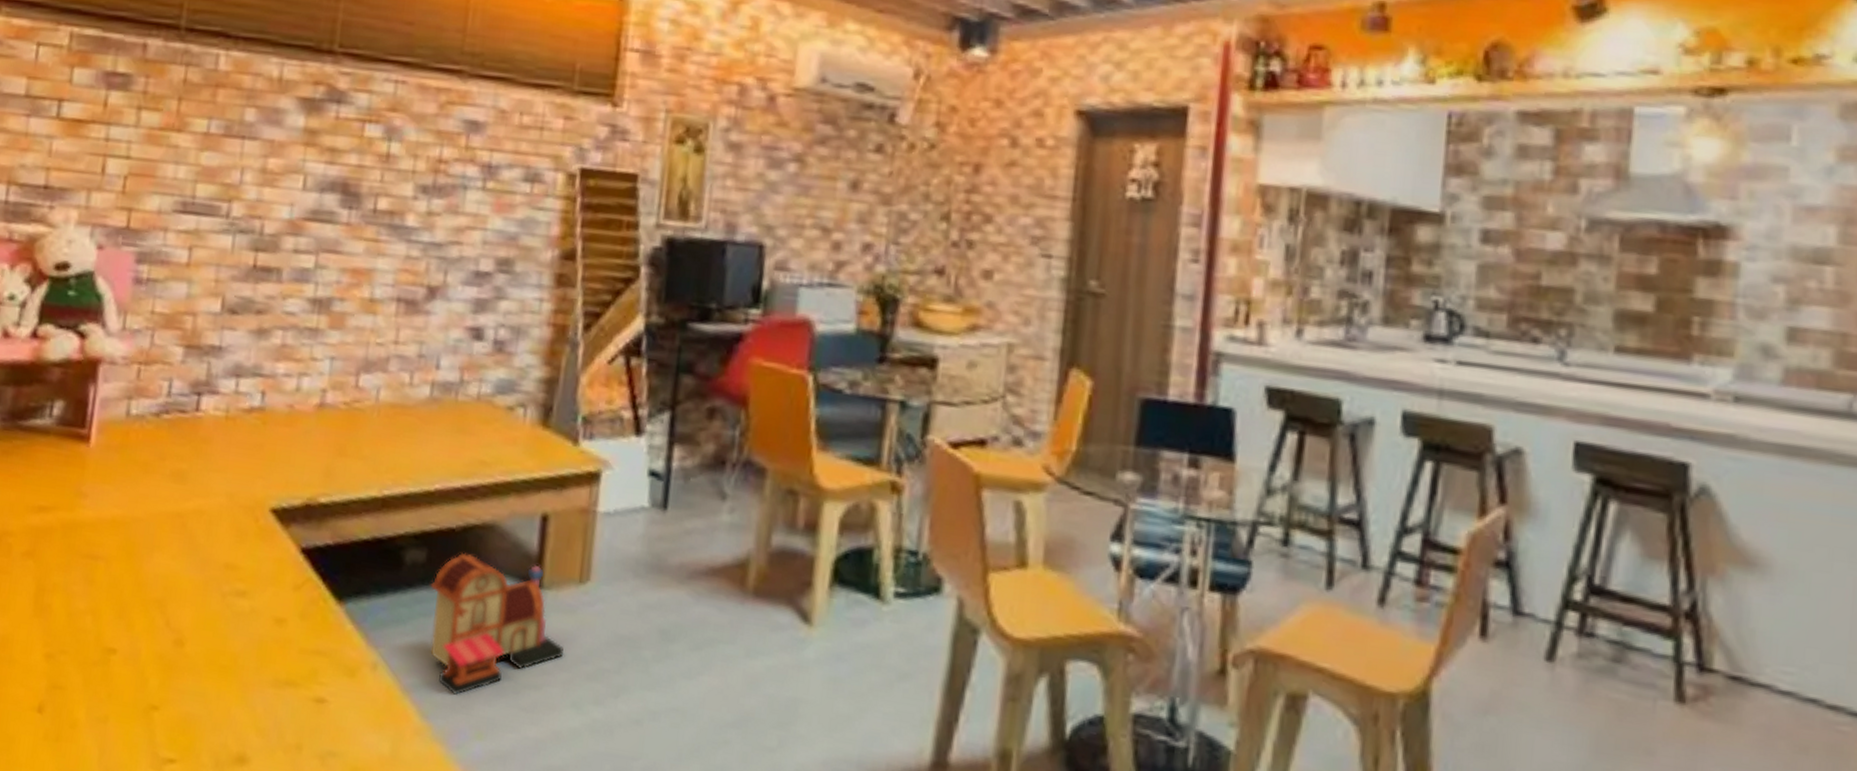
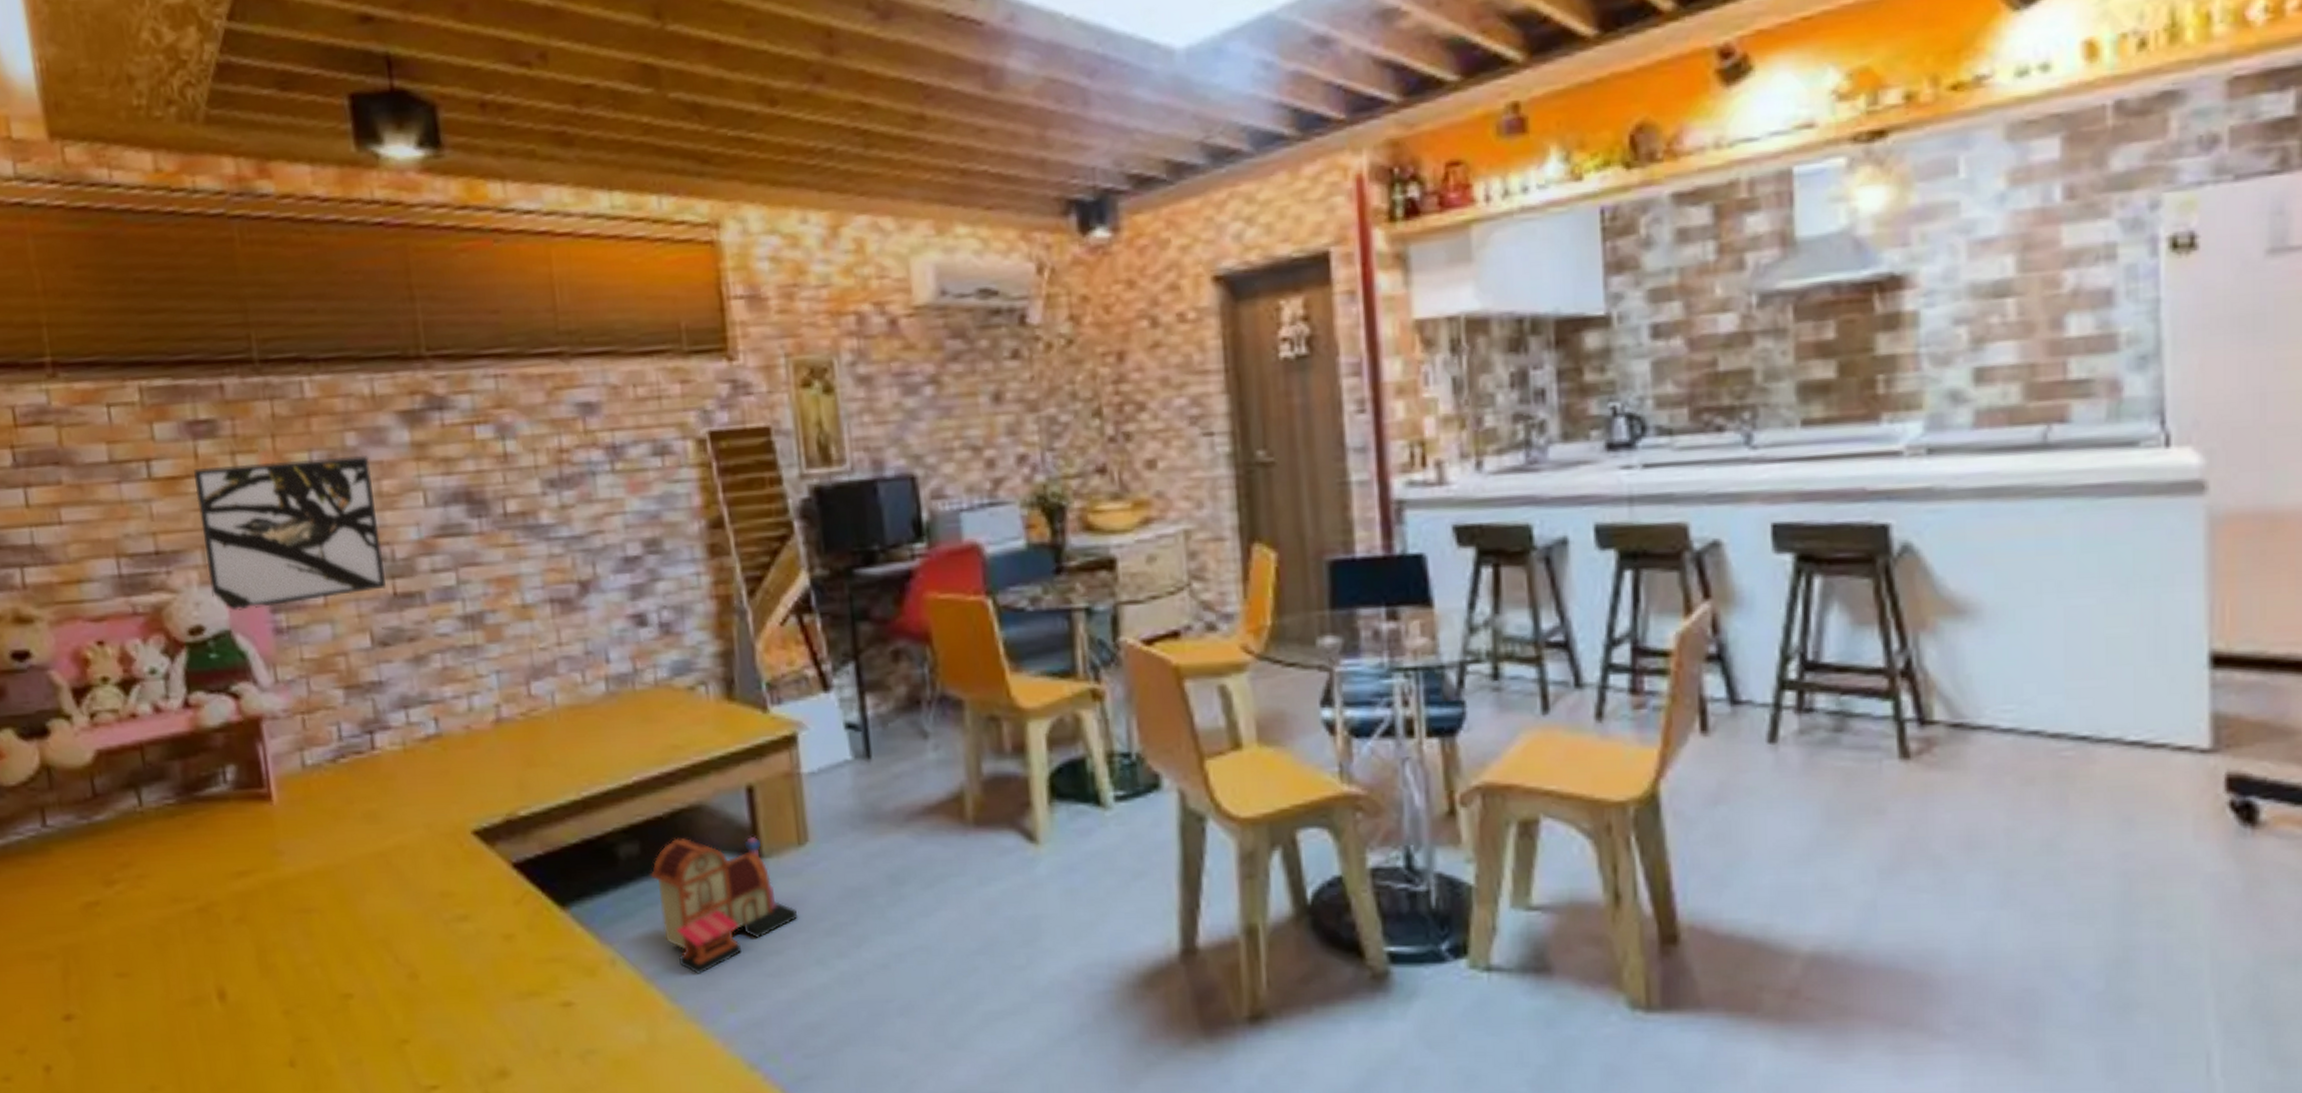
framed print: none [86,116,262,259] -> present [194,456,386,611]

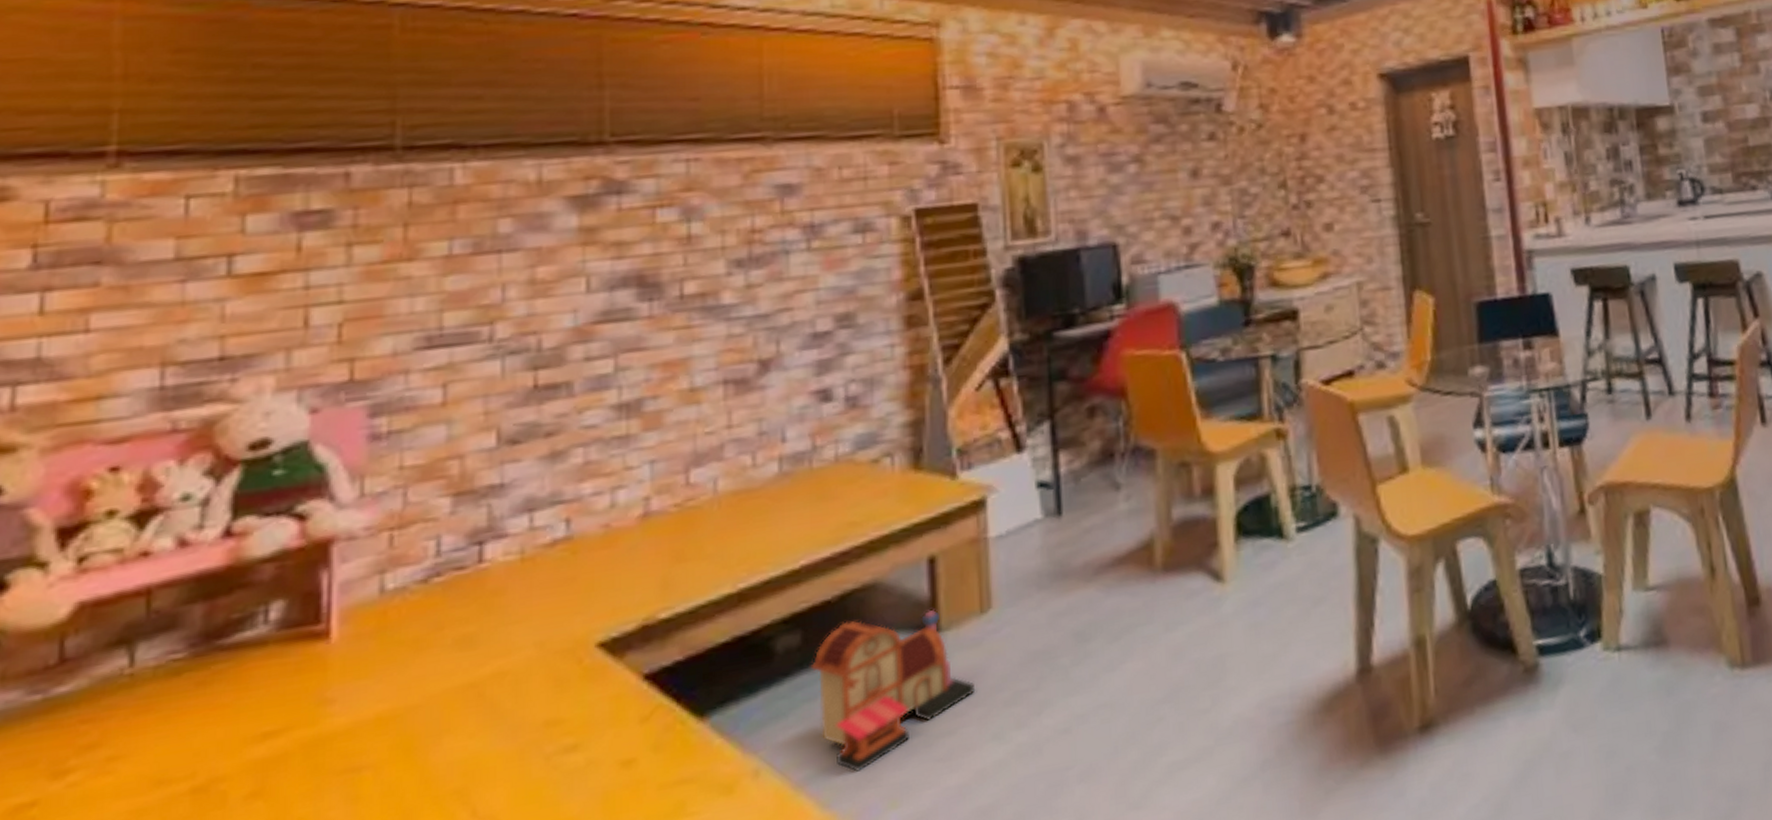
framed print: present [194,456,386,611] -> none [289,243,527,419]

